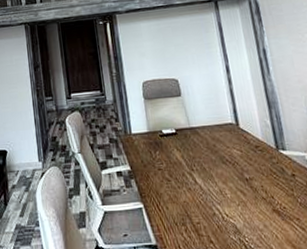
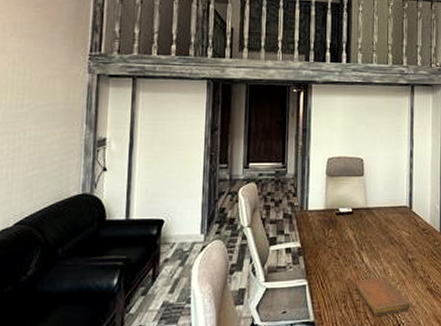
notebook: none [192,198,258,239] -> present [355,277,410,315]

